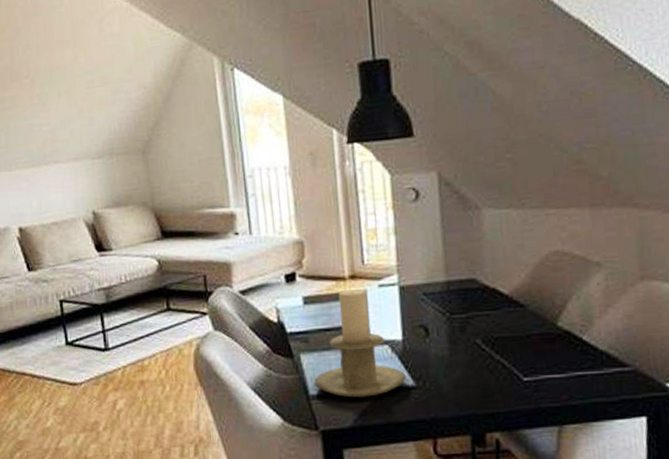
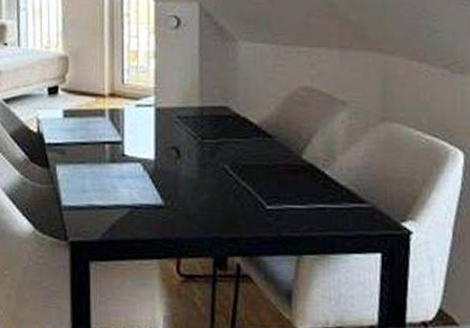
candle holder: present [314,289,406,398] -> none [68,107,155,212]

